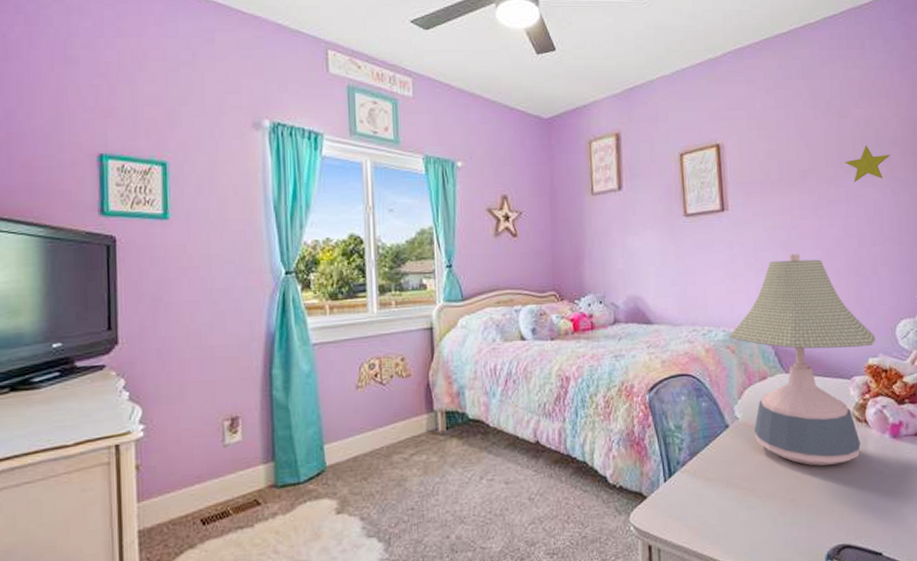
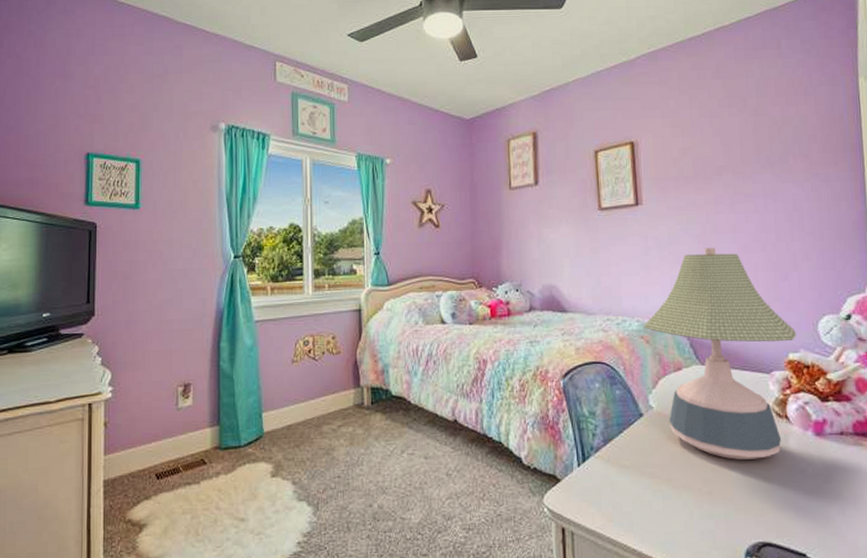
decorative star: present [845,146,890,183] -> none [762,142,810,179]

